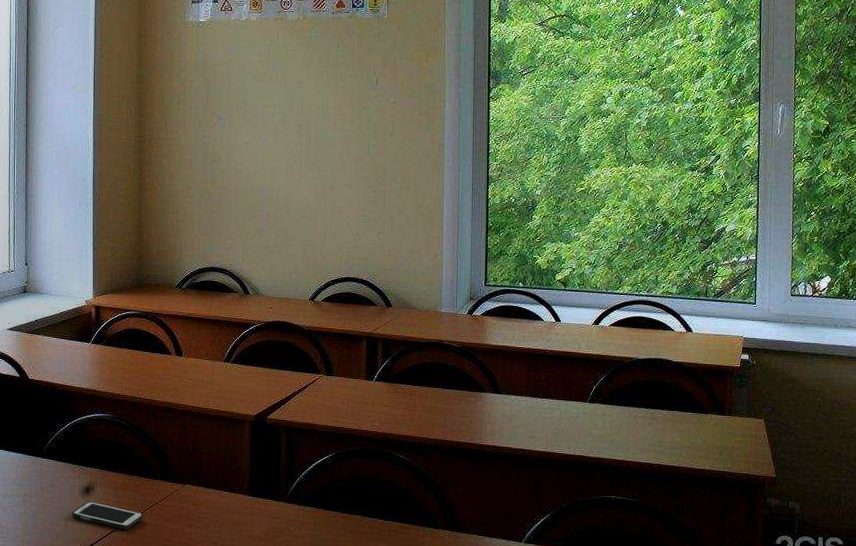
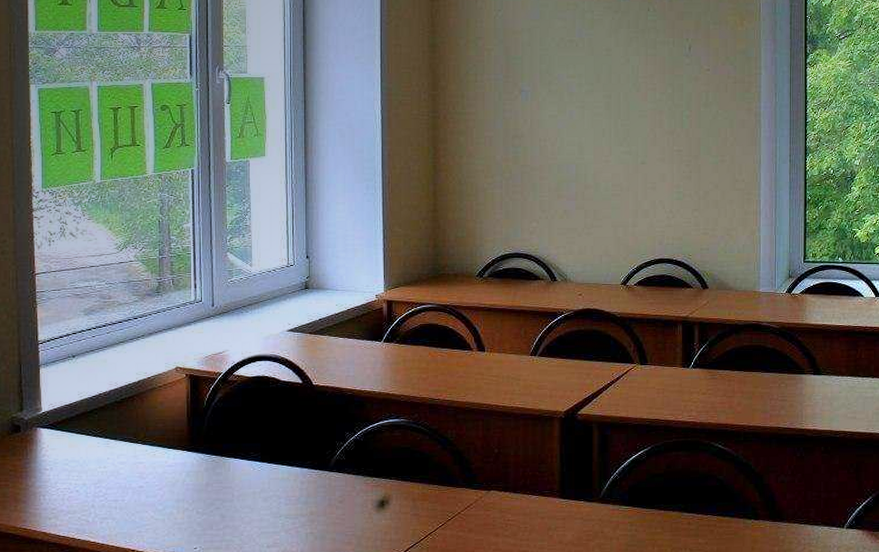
cell phone: present [72,501,143,530] -> none [365,515,445,545]

